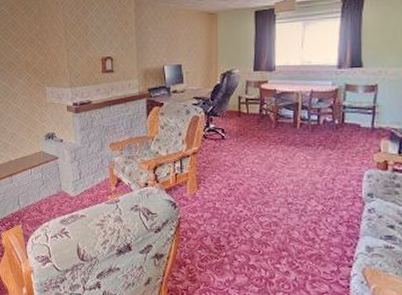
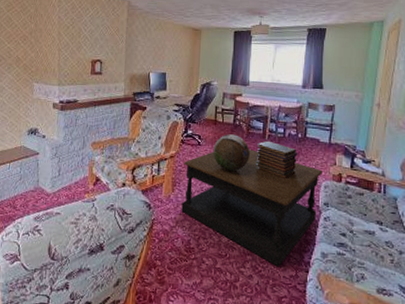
coffee table: none [208,140,365,262] -> present [181,149,322,266]
decorative sphere: none [238,125,280,164] -> present [212,134,250,171]
book stack: none [287,129,334,171] -> present [255,140,297,180]

